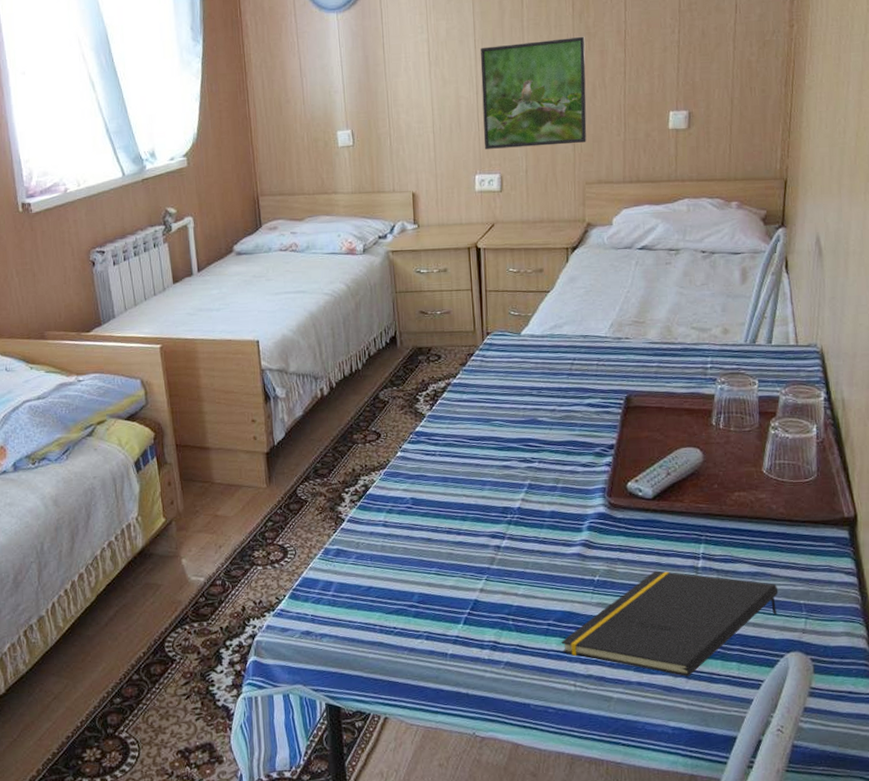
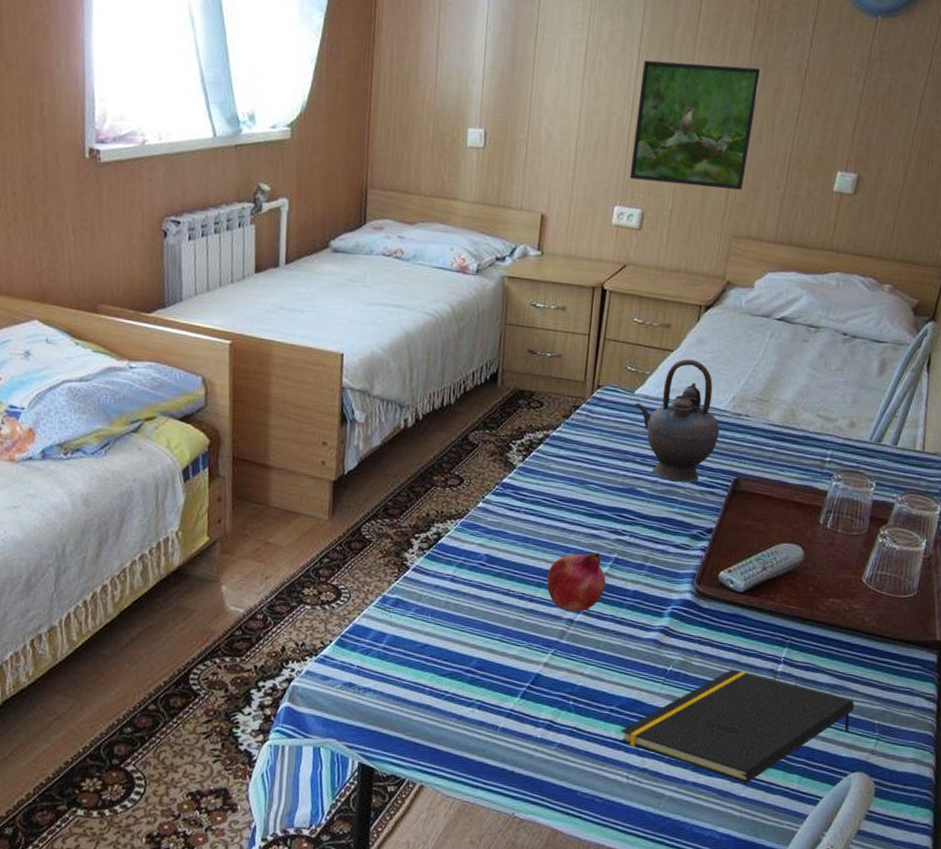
fruit: none [469,481,524,539] -> present [547,552,606,612]
teapot: none [523,296,605,408] -> present [635,359,720,483]

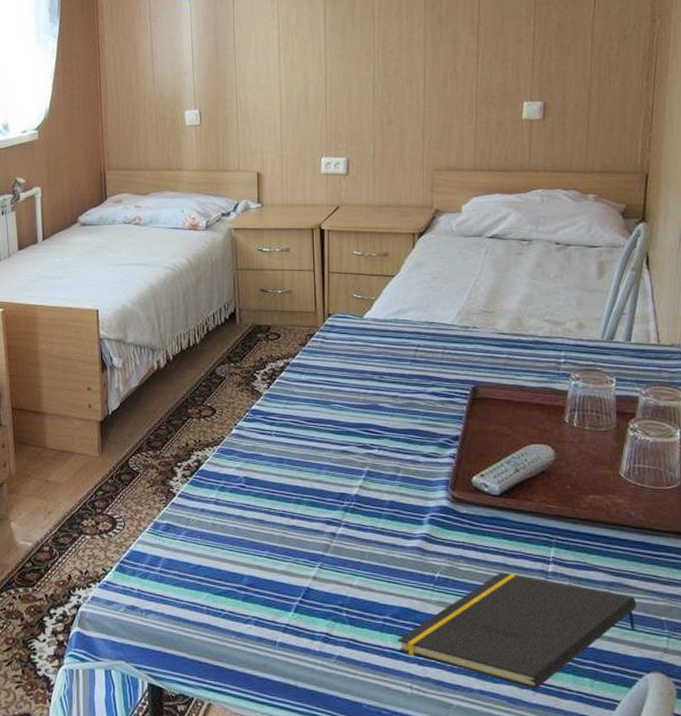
fruit: present [547,552,606,612] -> none [305,467,362,525]
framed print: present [629,60,762,190] -> none [330,26,437,133]
teapot: present [635,359,720,483] -> none [366,282,450,396]

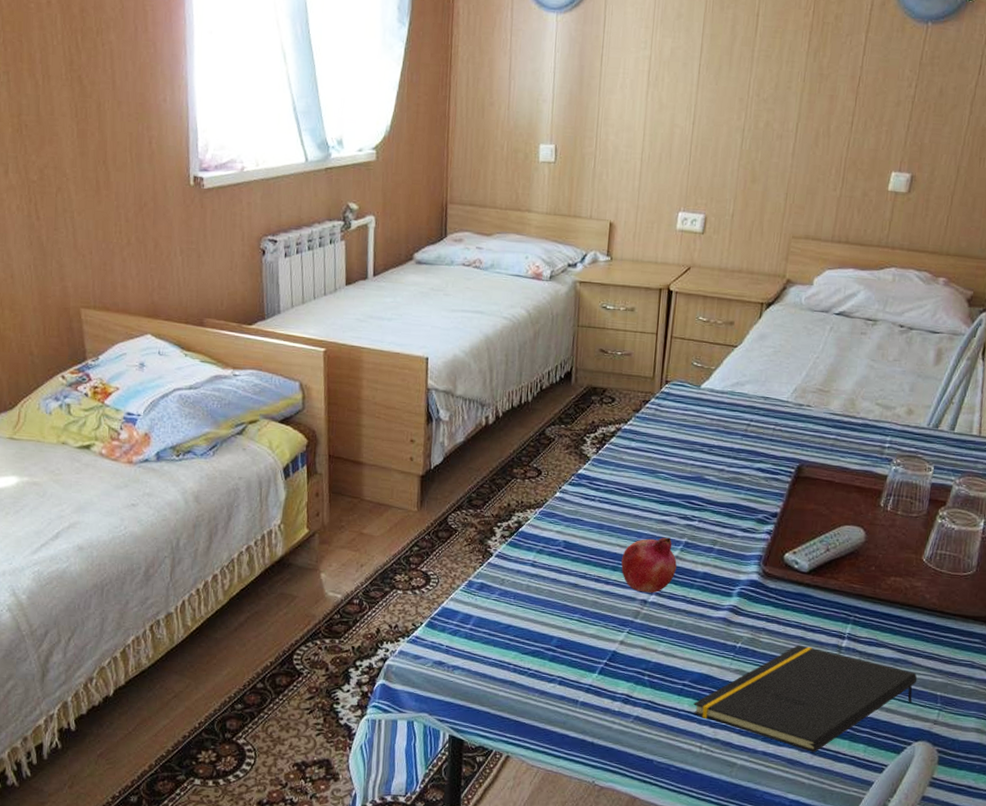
fruit: none [305,467,362,525] -> present [621,537,677,593]

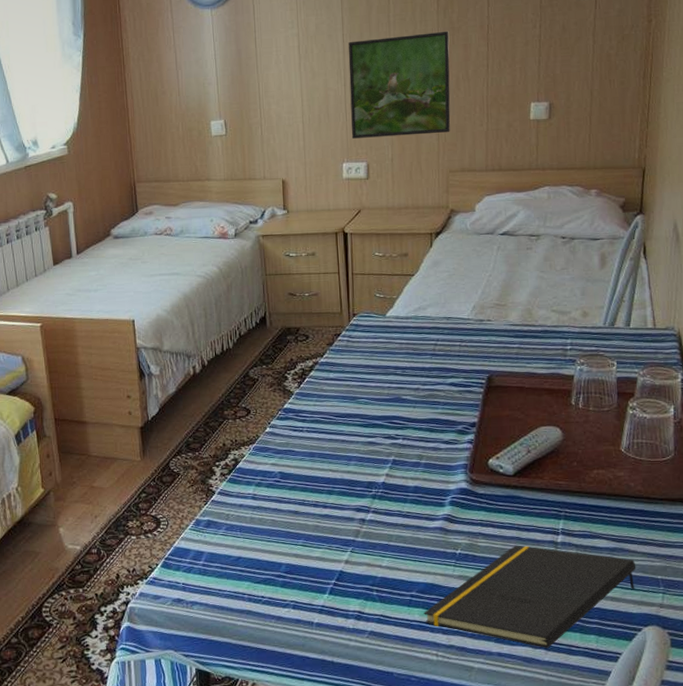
fruit: present [621,537,677,593] -> none [335,457,388,512]
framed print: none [692,73,817,193] -> present [348,30,451,139]

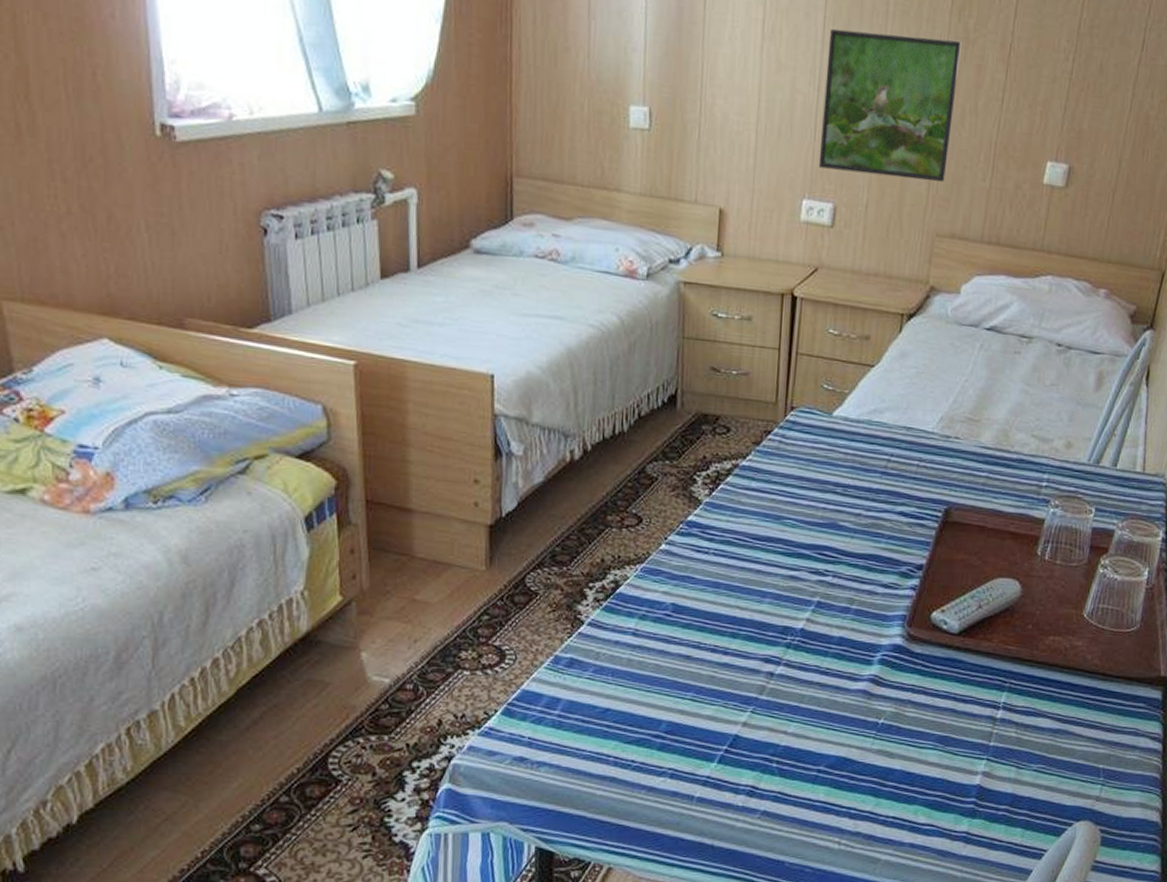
notepad: present [424,545,636,648] -> none [830,718,1079,841]

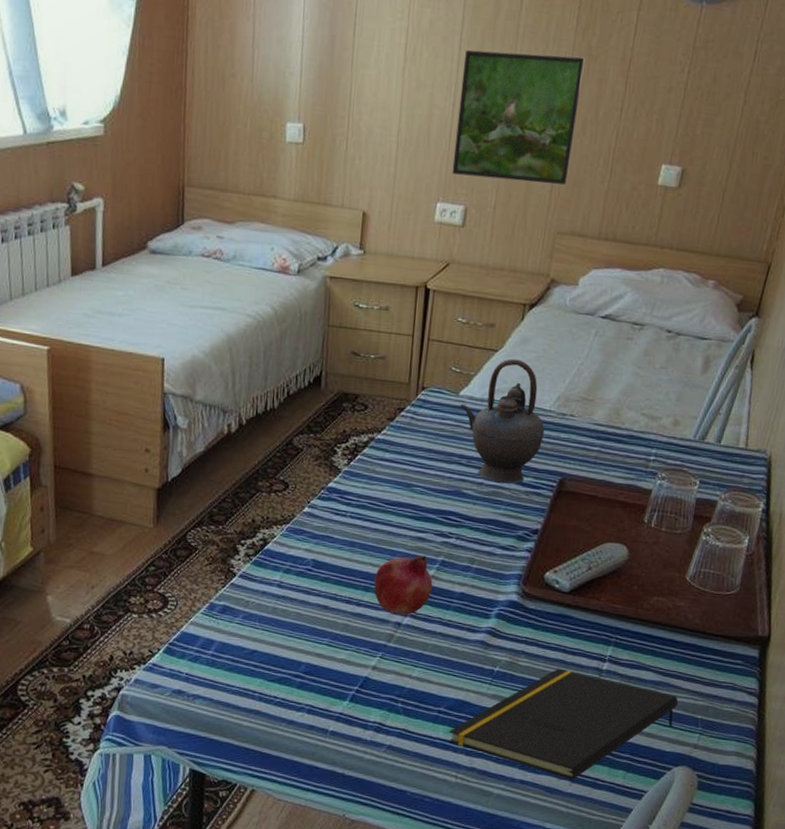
fruit: none [742,596,808,664] -> present [374,555,433,615]
notepad: none [830,718,1079,841] -> present [449,668,679,780]
teapot: none [834,375,928,515] -> present [460,359,545,484]

